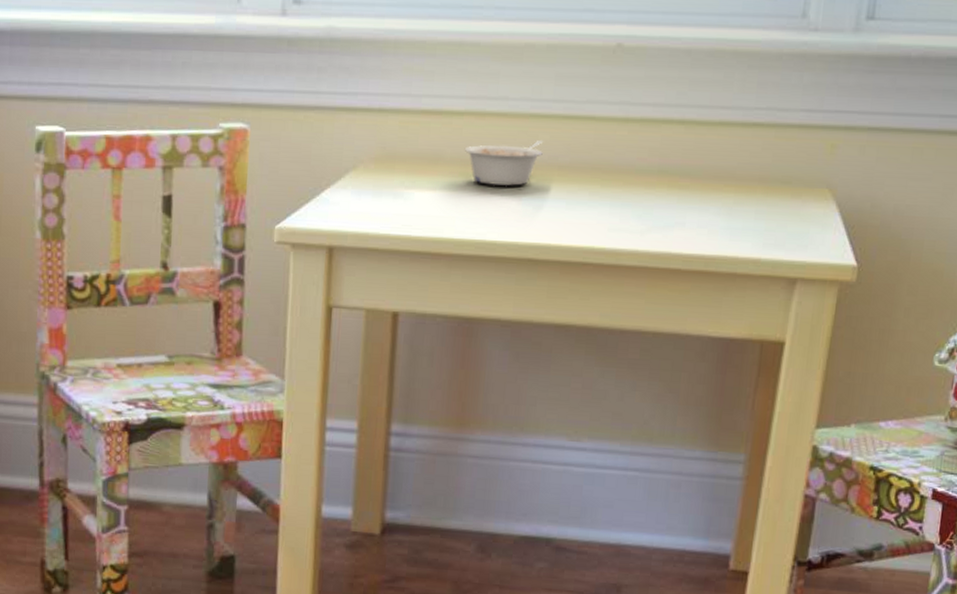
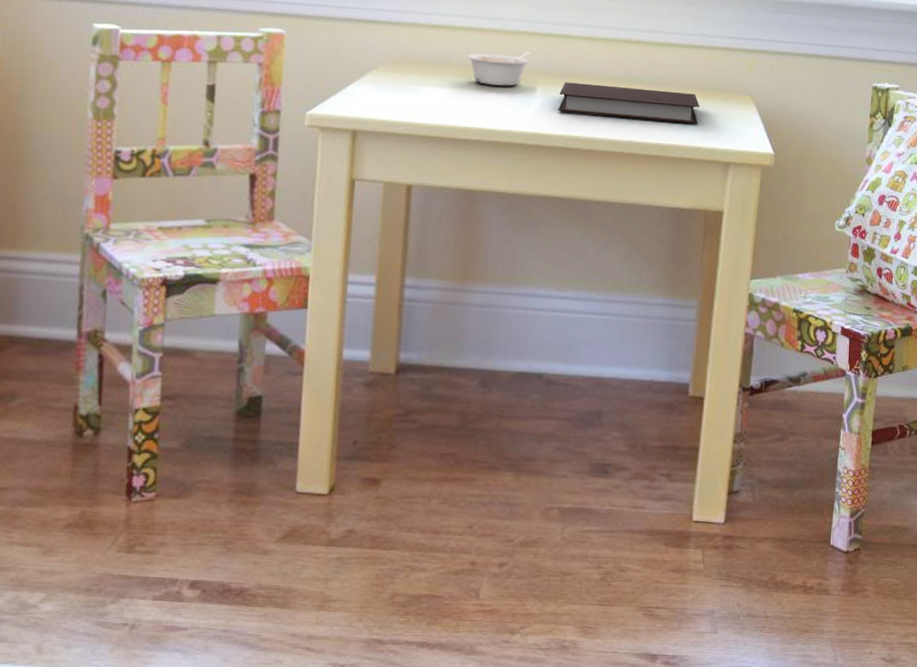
notebook: none [577,178,761,228] -> present [558,82,700,124]

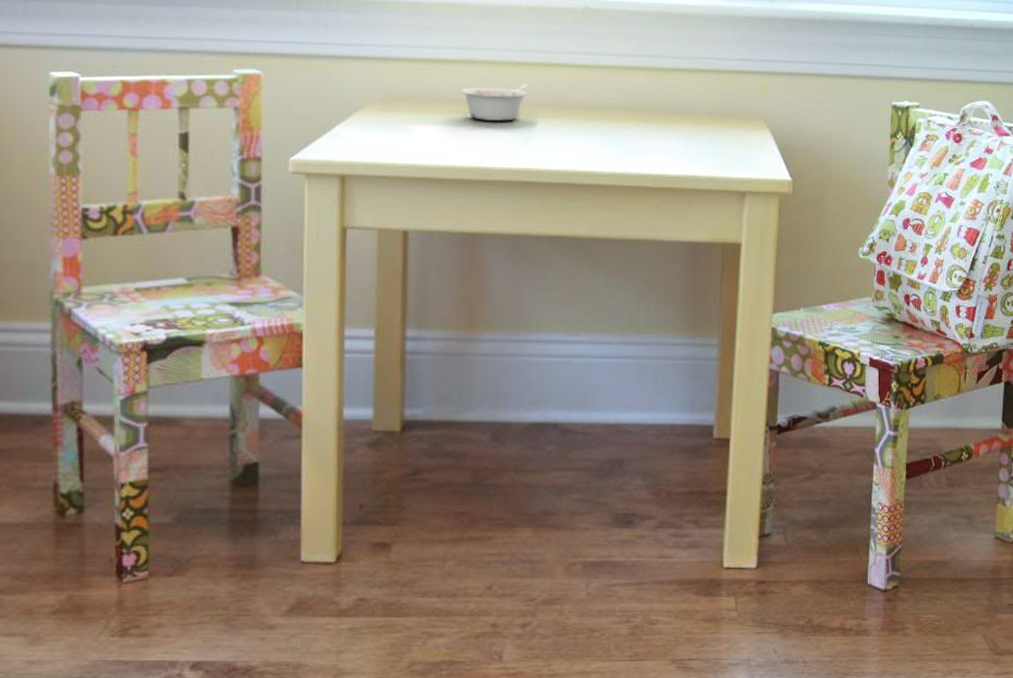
notebook: present [558,82,700,124] -> none [561,114,712,153]

